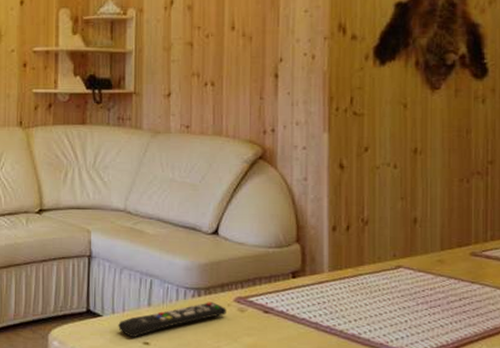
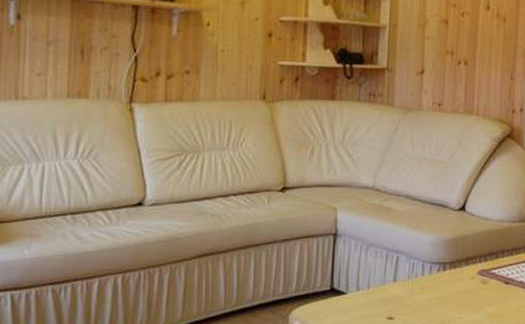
remote control: present [118,302,226,338] -> none [362,275,470,314]

